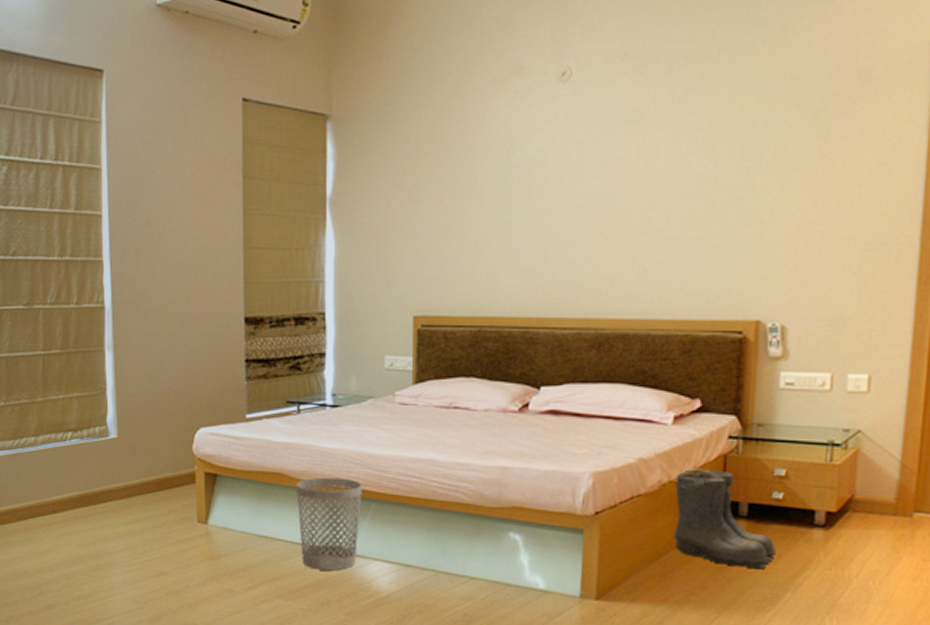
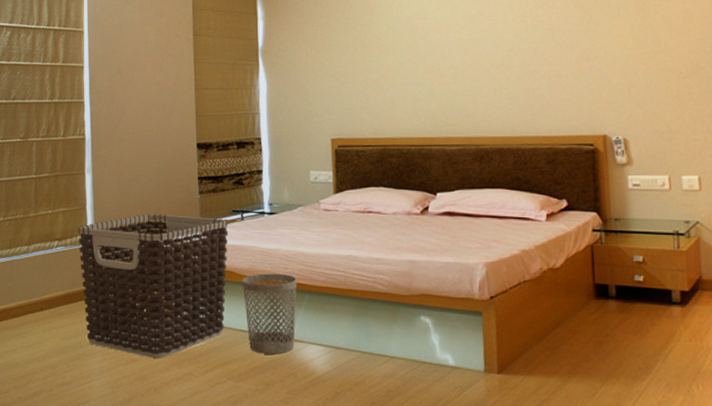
clothes hamper: none [96,403,281,572] -> present [77,214,229,358]
boots: present [673,469,777,570] -> none [554,258,644,343]

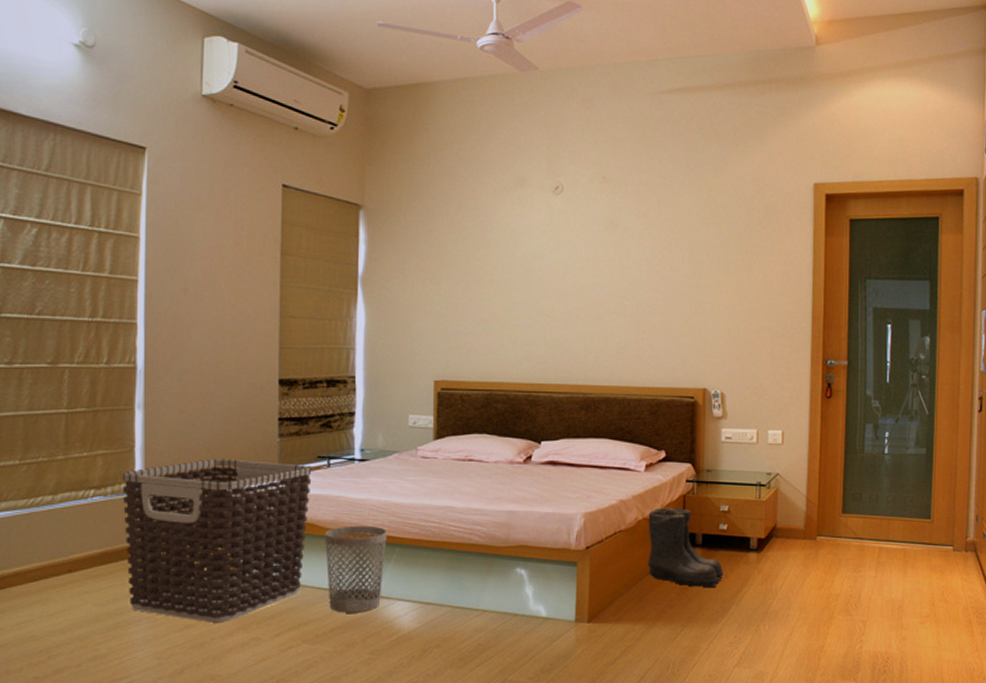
boots: none [554,258,644,343] -> present [647,508,724,588]

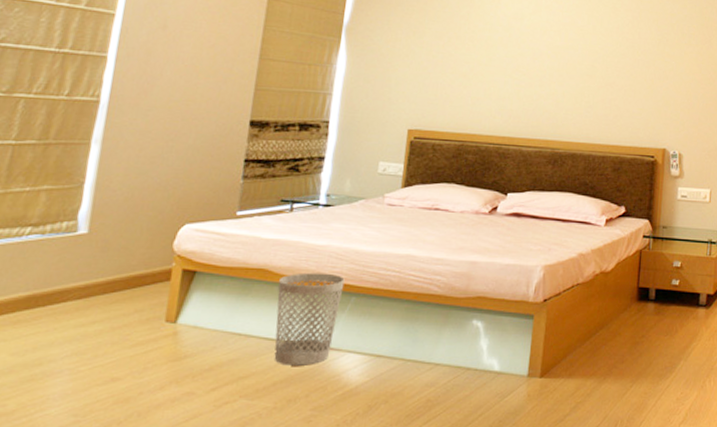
clothes hamper: present [122,459,312,623] -> none [52,199,274,375]
boots: present [647,508,724,588] -> none [601,262,674,343]

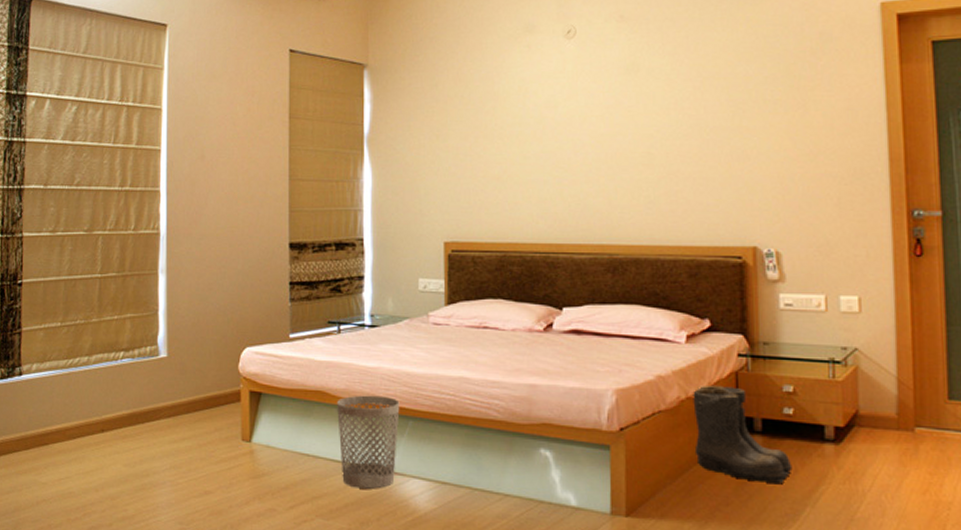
boots: none [601,262,674,343] -> present [693,386,793,485]

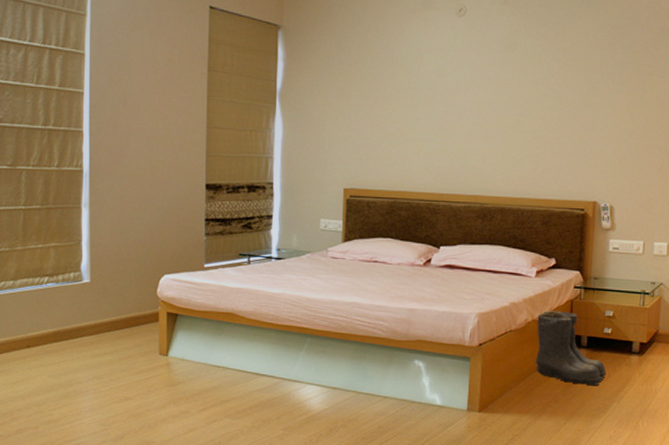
wastebasket: present [337,395,400,489] -> none [245,316,300,394]

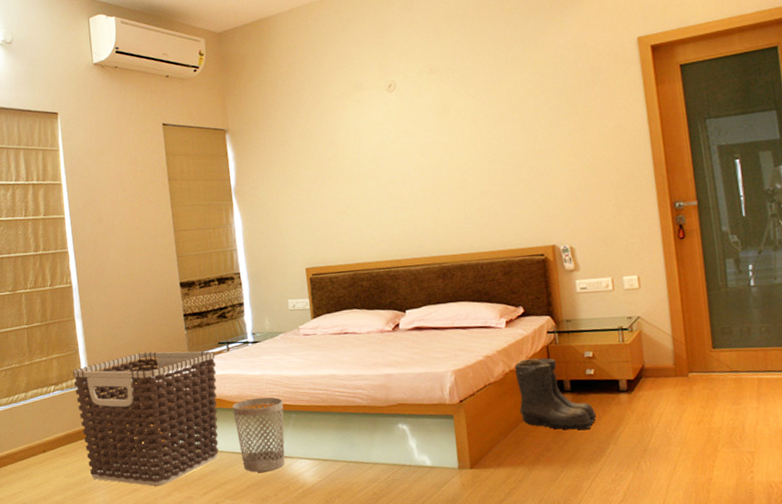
clothes hamper: none [71,253,234,397] -> present [72,350,219,486]
wastebasket: none [245,316,300,394] -> present [232,397,285,472]

